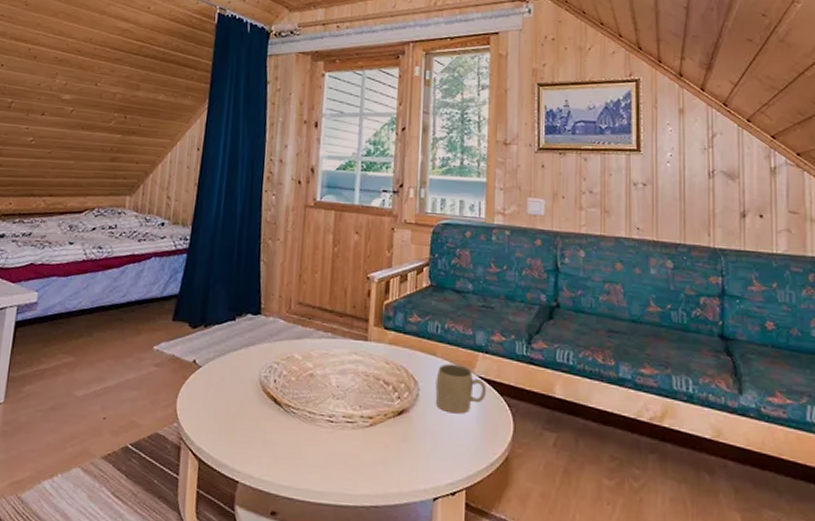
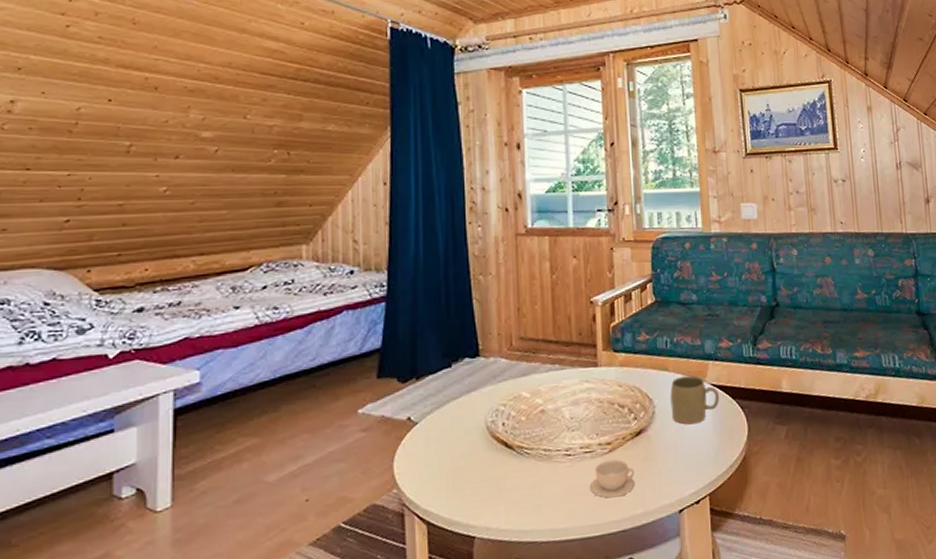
teacup: none [348,433,393,472] -> present [590,459,635,498]

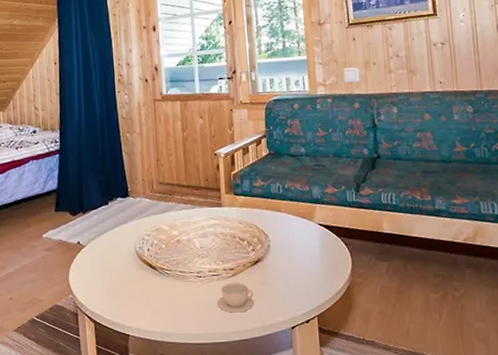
mug: present [670,376,720,425] -> none [282,216,327,257]

